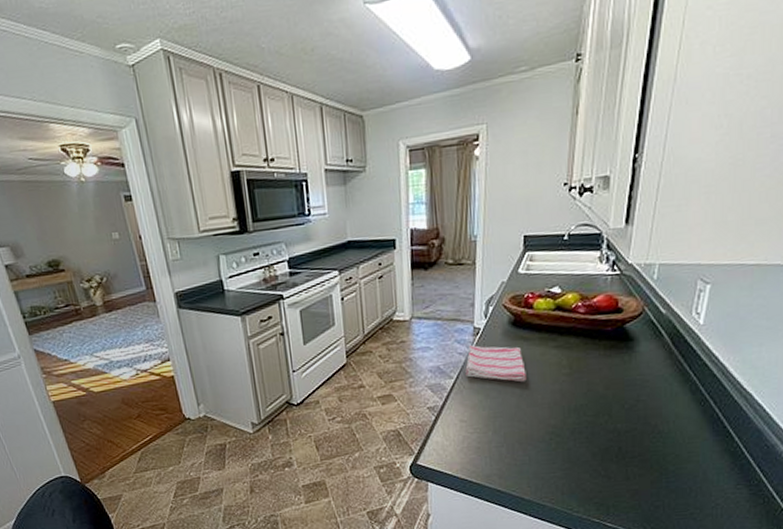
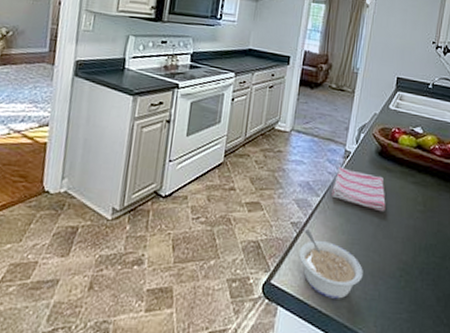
legume: none [441,411,510,469] -> present [299,229,363,299]

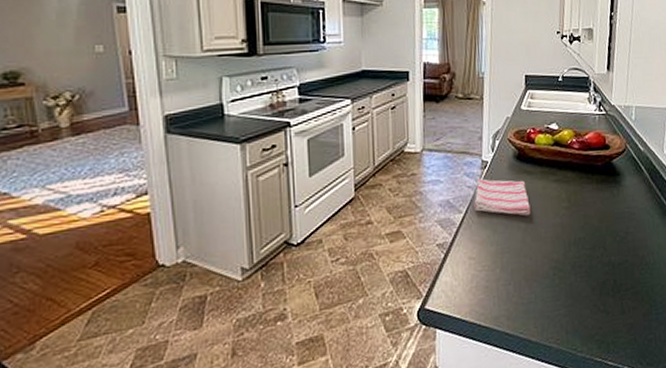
legume: present [299,229,363,299] -> none [450,248,517,311]

